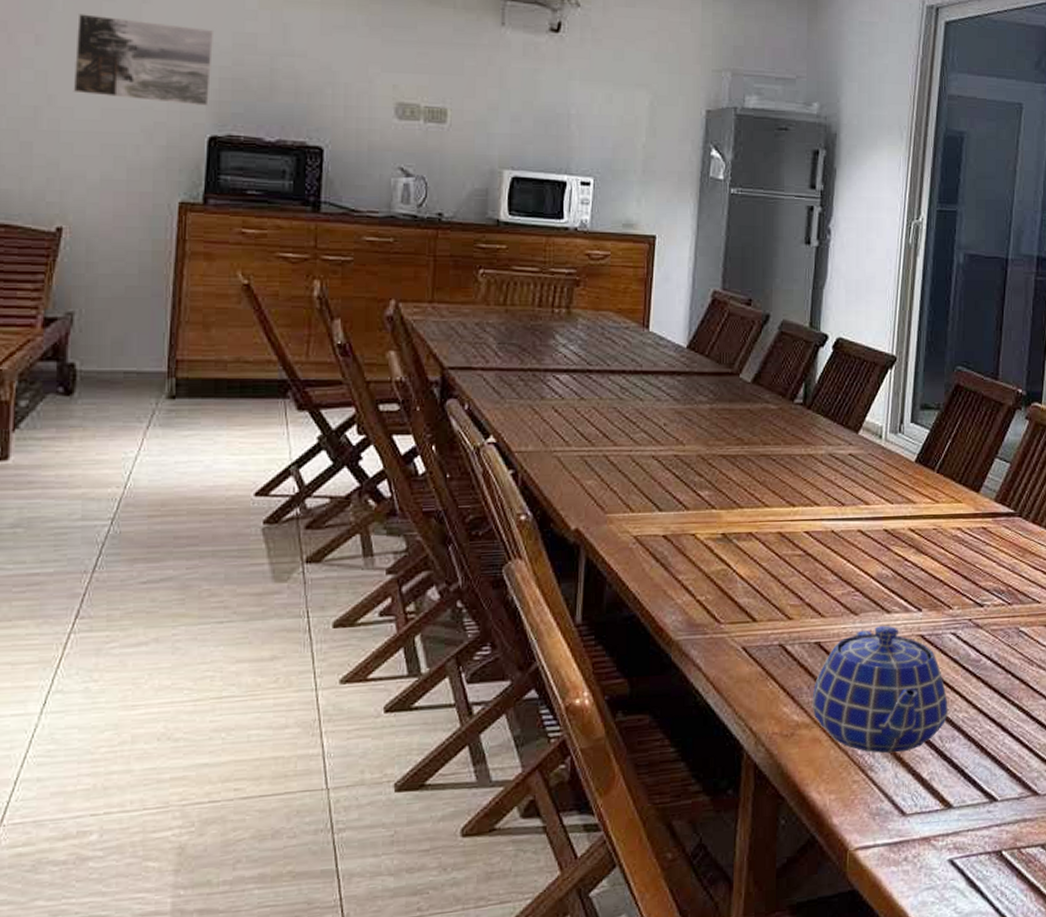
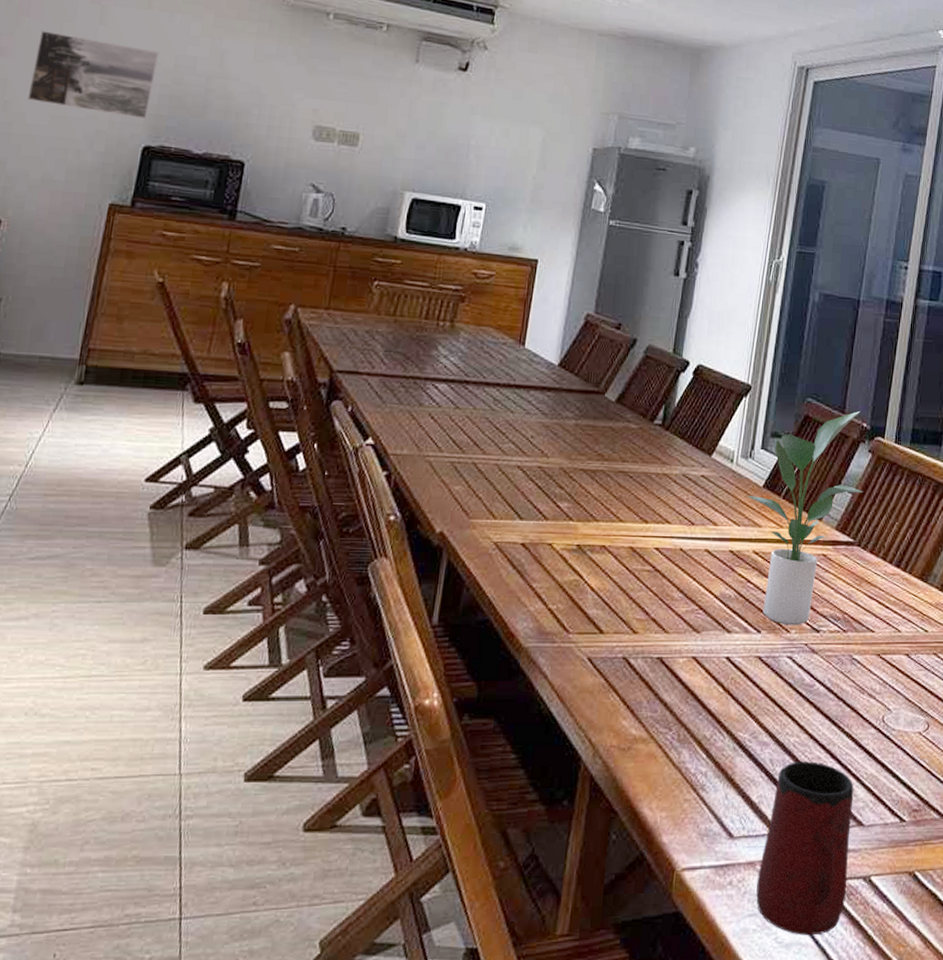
teapot: present [812,626,948,754] -> none [650,645,781,774]
potted plant: none [897,377,1022,602] -> present [746,411,864,626]
mug: none [933,735,1027,905] -> present [756,761,854,936]

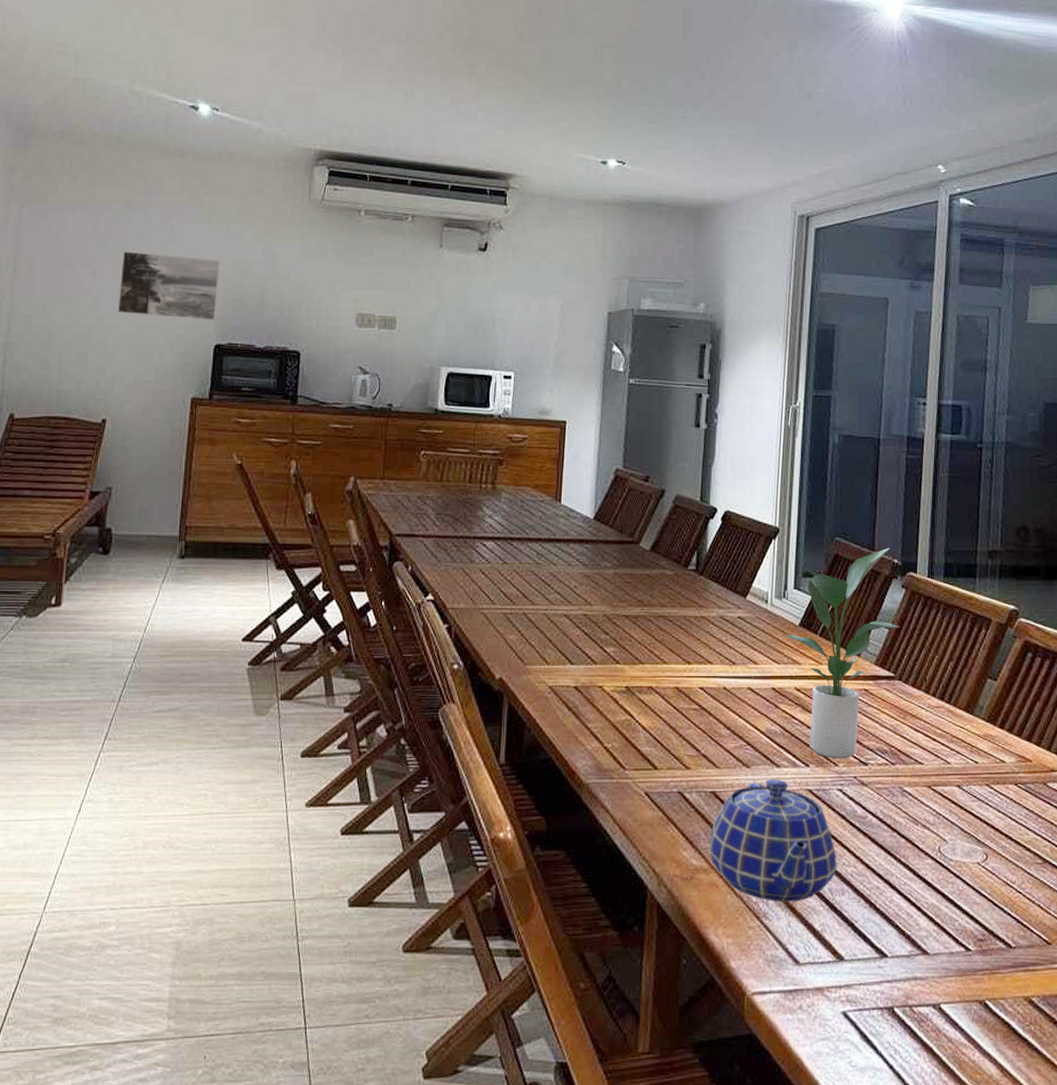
teapot: none [650,645,781,774] -> present [709,779,837,902]
mug: present [756,761,854,936] -> none [826,891,917,1061]

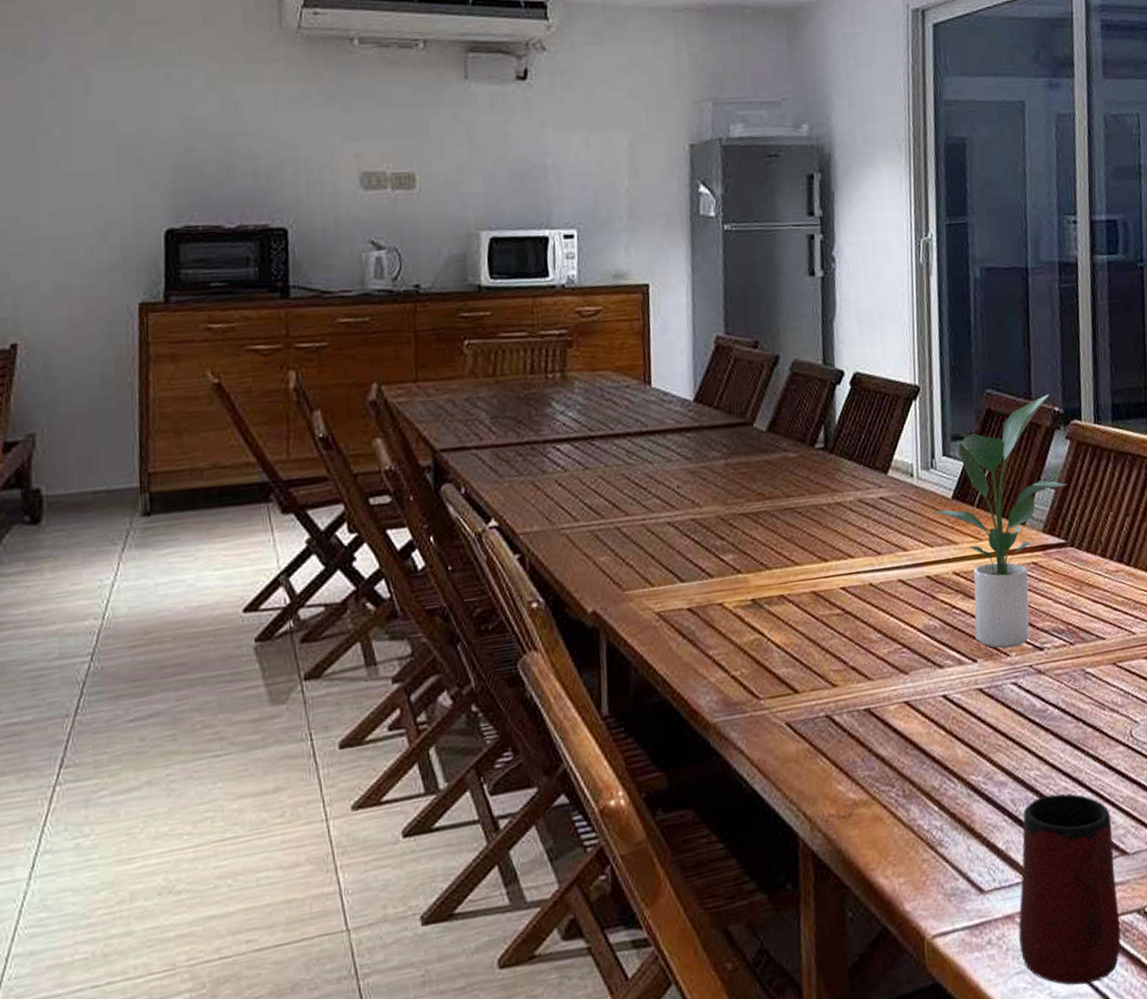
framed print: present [117,251,220,320] -> none [17,114,163,200]
teapot: present [709,779,837,902] -> none [867,682,1018,826]
mug: none [826,891,917,1061] -> present [1018,793,1121,986]

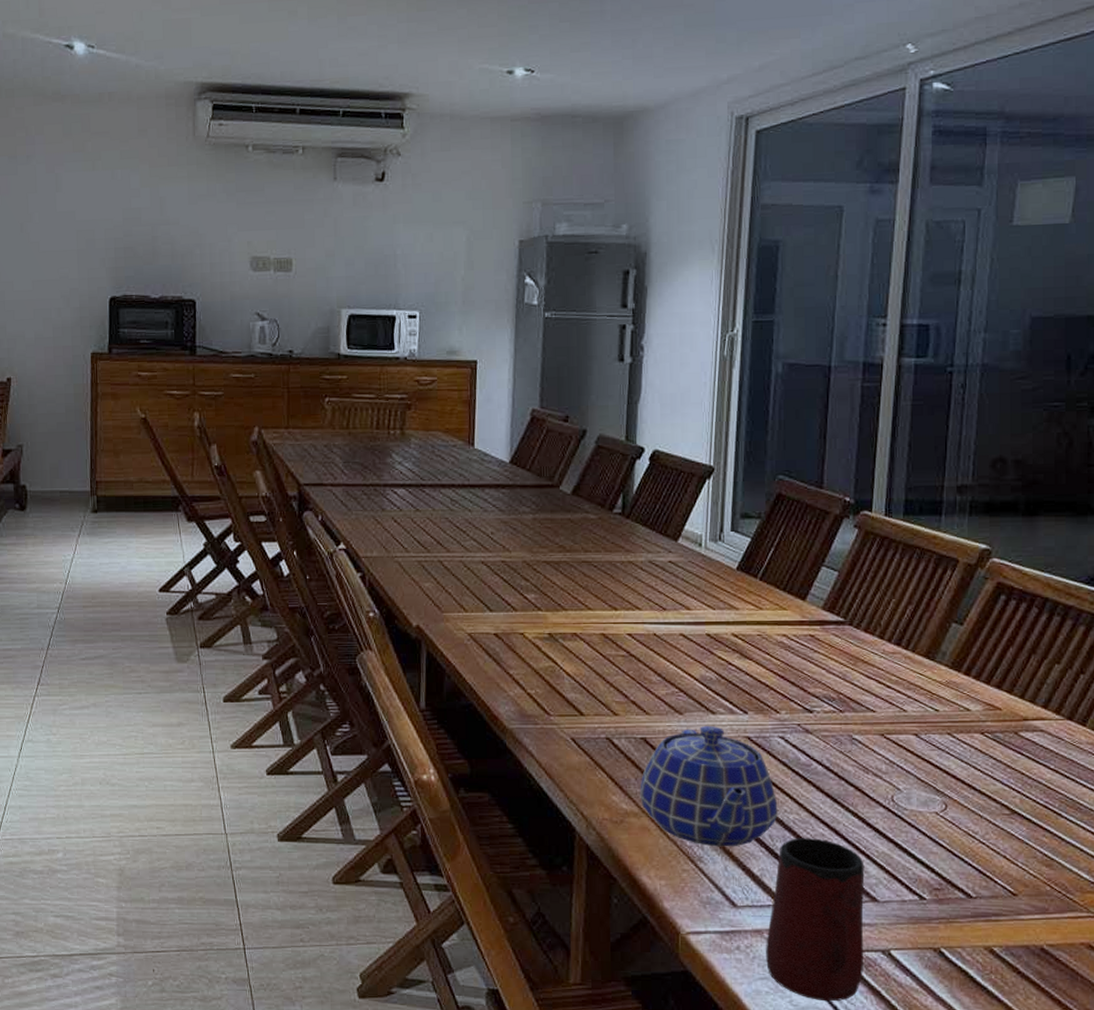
teapot: none [867,682,1018,826] -> present [640,726,778,847]
potted plant: present [934,395,1068,649] -> none [719,485,852,706]

